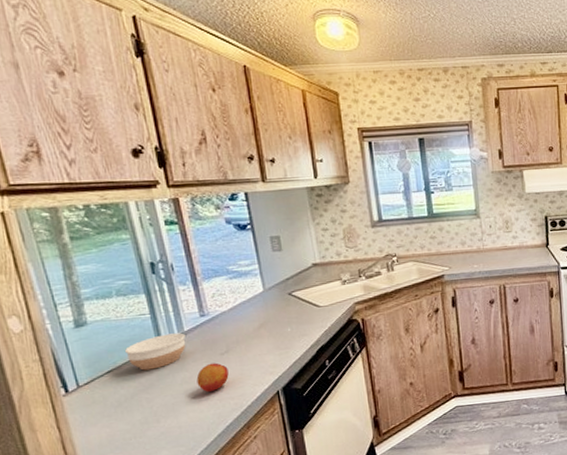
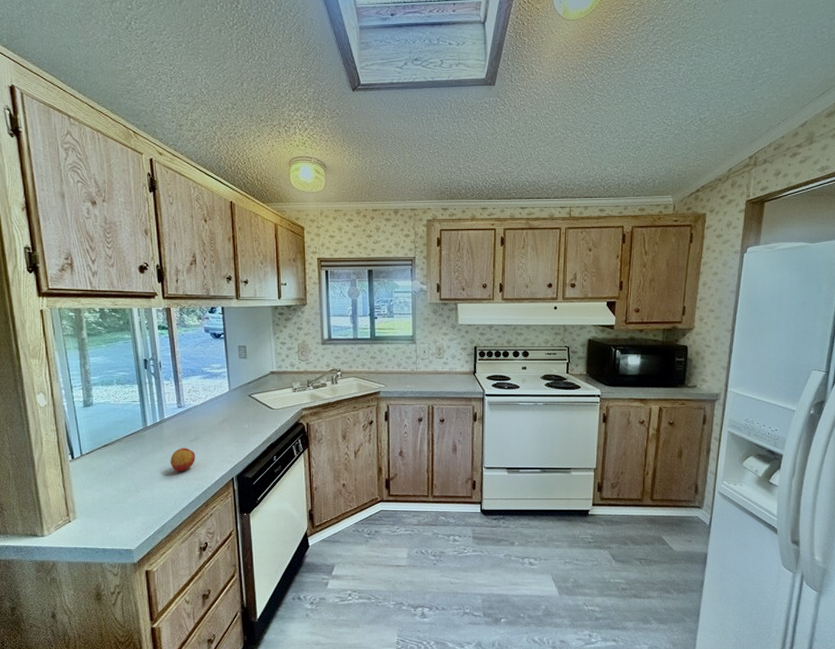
bowl: present [125,333,186,371] -> none [119,420,165,448]

